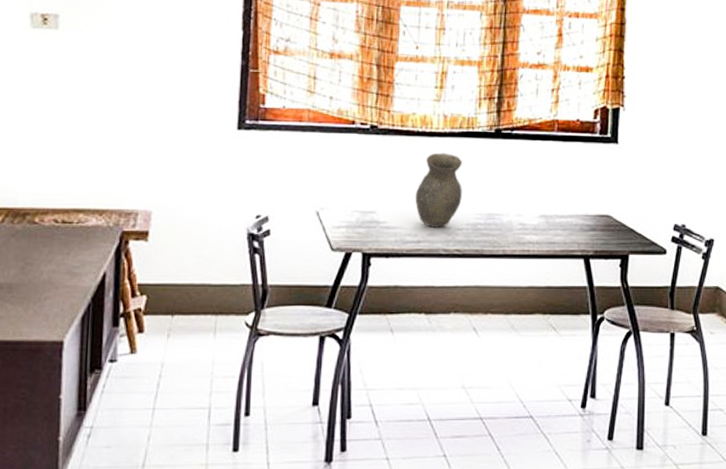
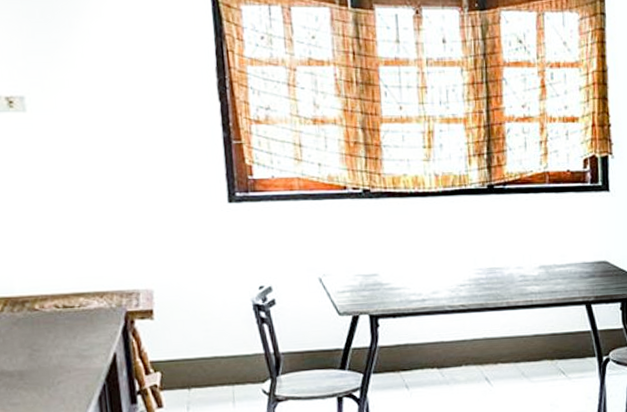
vase: present [415,153,463,228] -> none [415,212,462,286]

